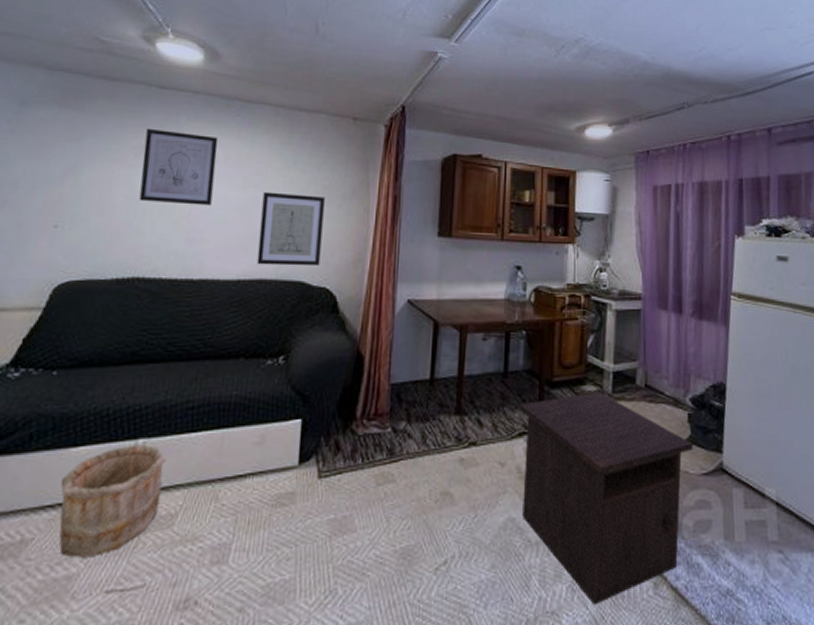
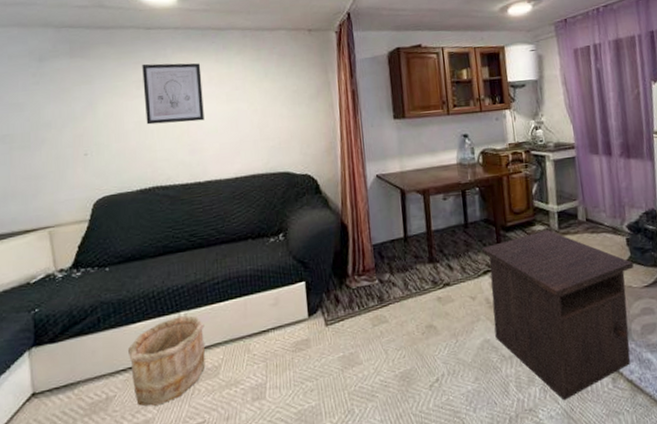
wall art: present [257,191,325,267] -> none [244,100,300,163]

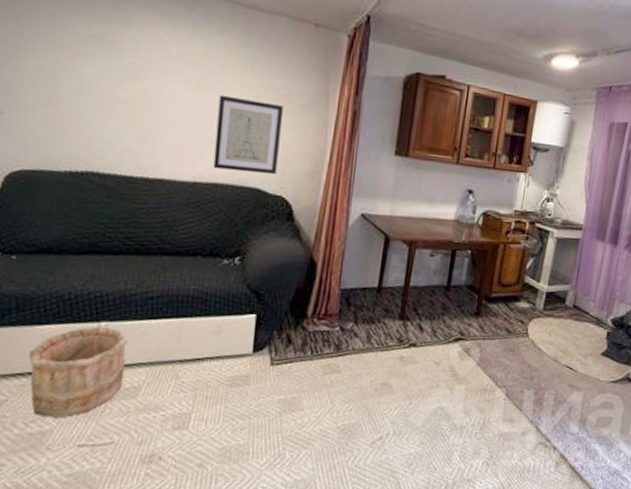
wall art: present [142,63,204,125] -> none [89,14,172,105]
wall art: none [244,100,300,163] -> present [213,94,283,175]
nightstand: present [481,230,634,401] -> none [451,308,607,476]

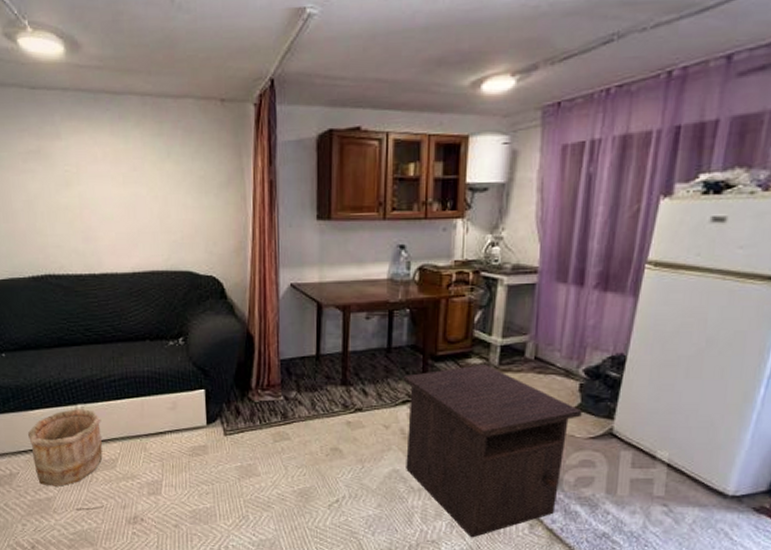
wall art: present [213,94,283,175] -> none [143,186,205,258]
nightstand: none [451,308,607,476] -> present [403,364,582,538]

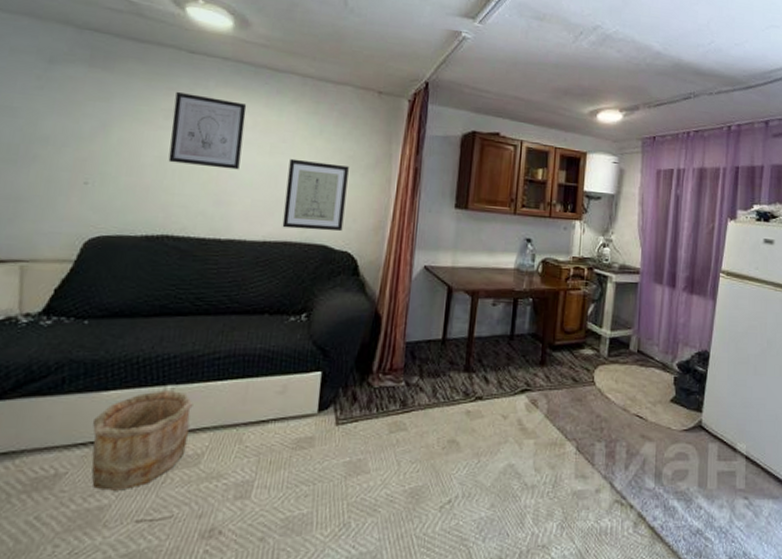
wall art: none [28,132,99,206] -> present [168,91,247,170]
wall art: none [143,186,205,258] -> present [282,158,349,231]
nightstand: present [403,364,582,538] -> none [521,355,677,540]

